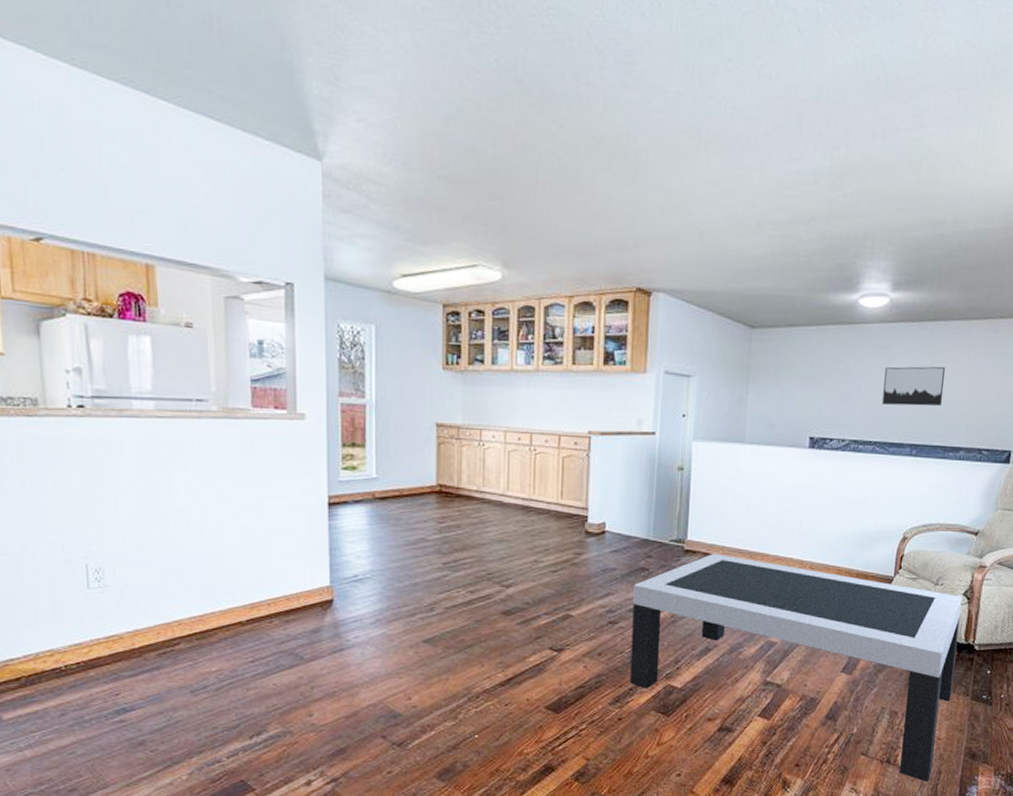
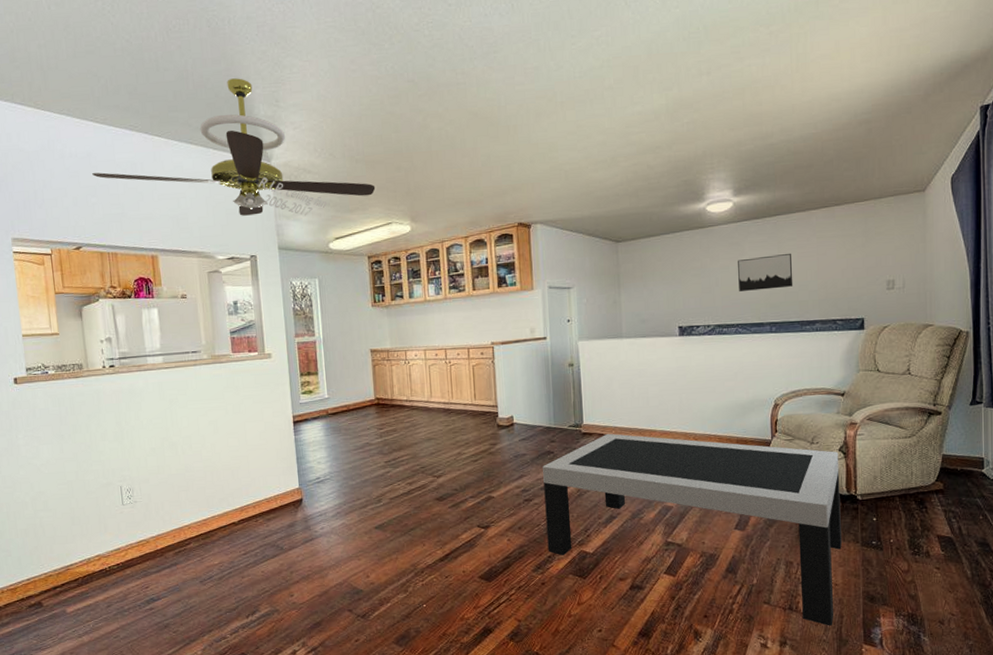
ceiling fan: none [63,36,461,241] -> present [92,78,376,216]

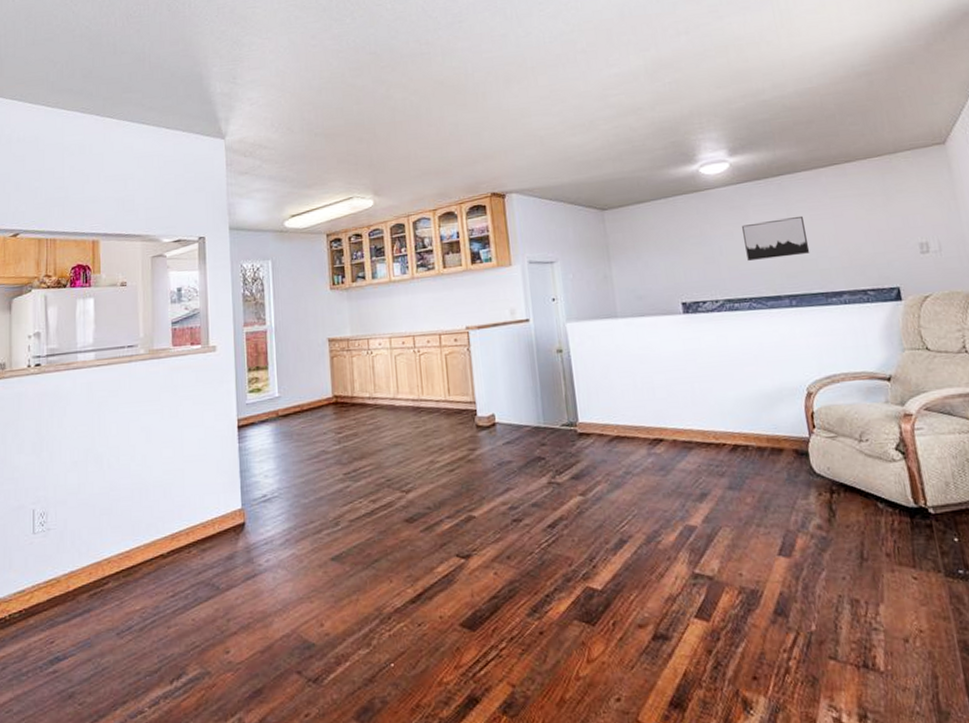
ceiling fan: present [92,78,376,216] -> none [38,57,336,196]
coffee table: present [543,433,842,626] -> none [533,433,926,692]

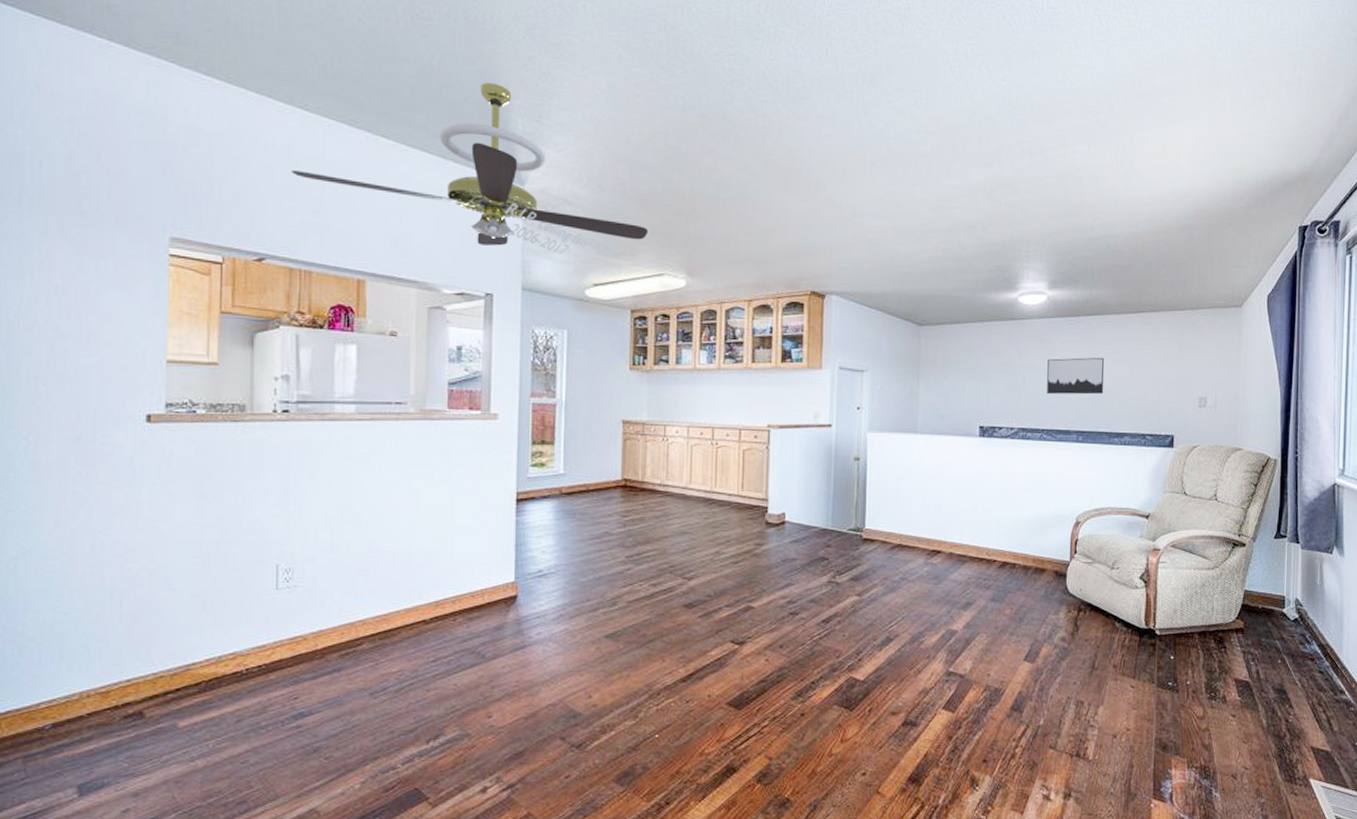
ceiling fan: none [38,57,336,196] -> present [292,82,649,255]

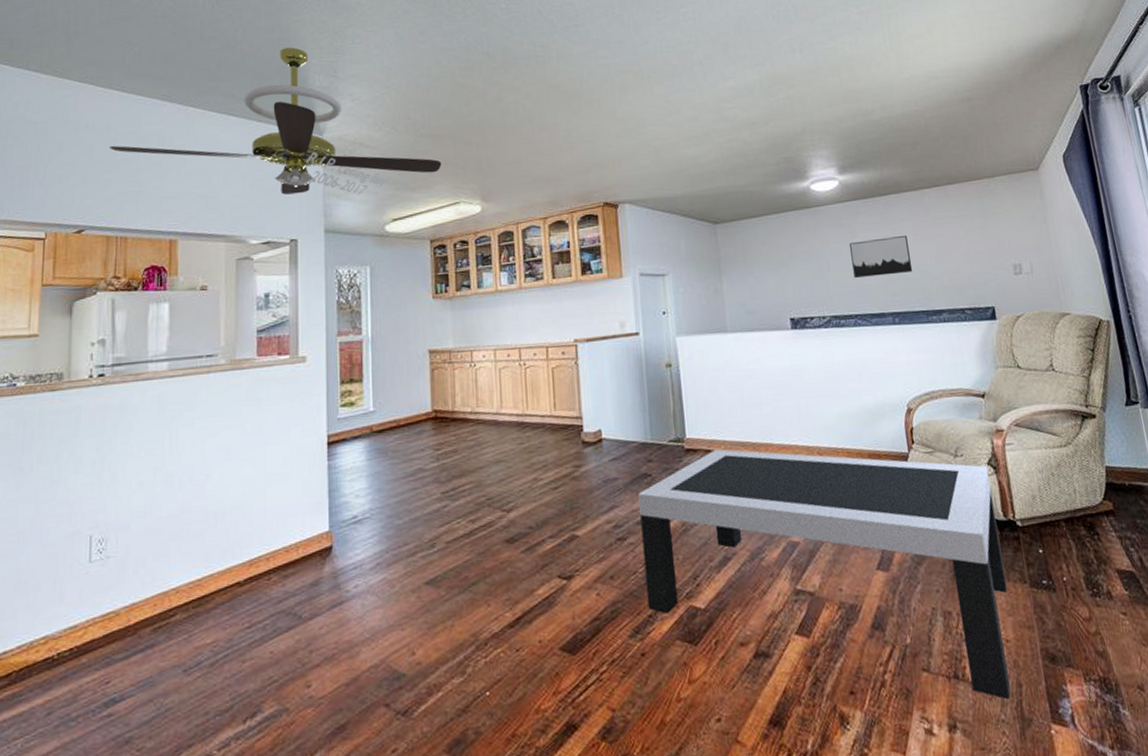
coffee table: none [812,541,1139,777] -> present [638,449,1011,700]

